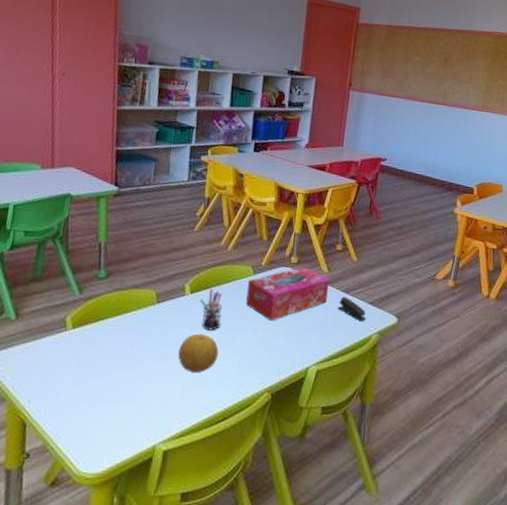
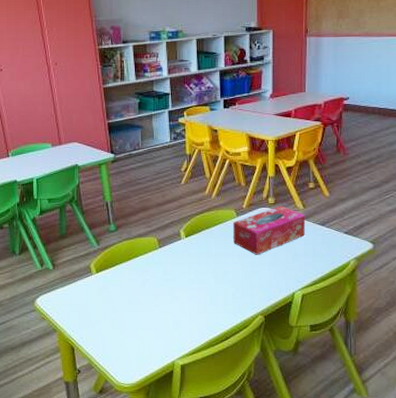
fruit: present [178,333,219,373] -> none [182,270,215,303]
pen holder: present [200,289,223,331] -> none [194,232,214,267]
stapler: present [338,296,366,321] -> none [316,229,343,249]

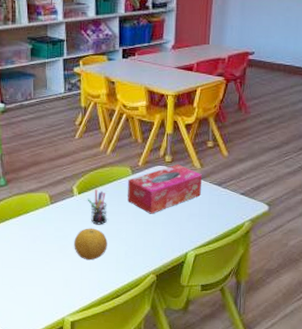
fruit: none [182,270,215,303] -> present [74,228,107,261]
pen holder: none [194,232,214,267] -> present [87,189,107,225]

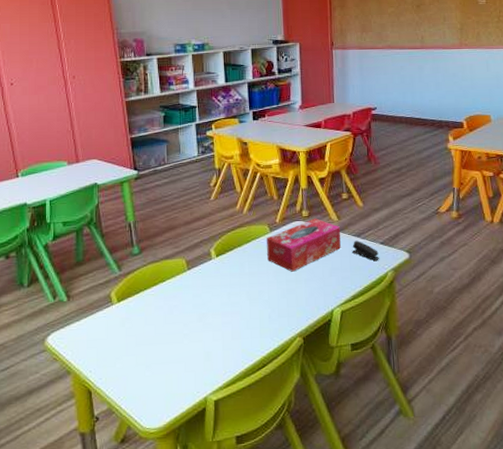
fruit: present [74,228,107,261] -> none [214,292,250,328]
pen holder: present [87,189,107,225] -> none [225,250,247,288]
stapler: none [212,189,239,210] -> present [352,240,380,261]

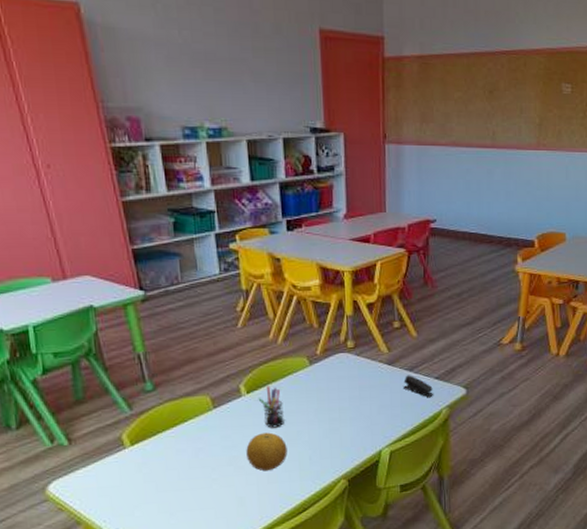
fruit: none [214,292,250,328] -> present [246,432,287,472]
pen holder: none [225,250,247,288] -> present [258,386,284,428]
tissue box: present [267,218,341,272] -> none [306,349,392,410]

